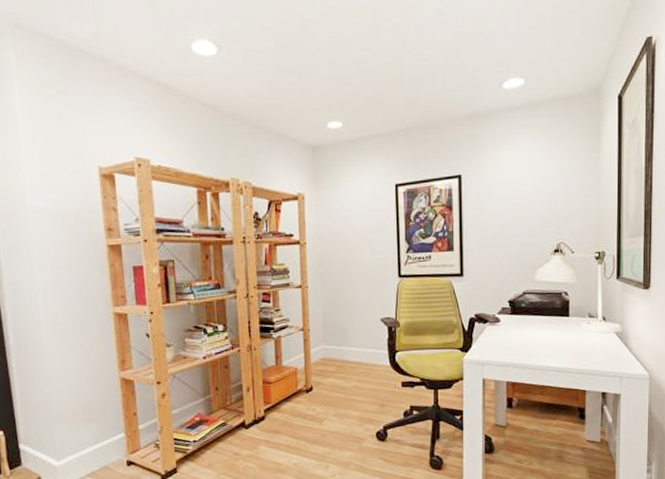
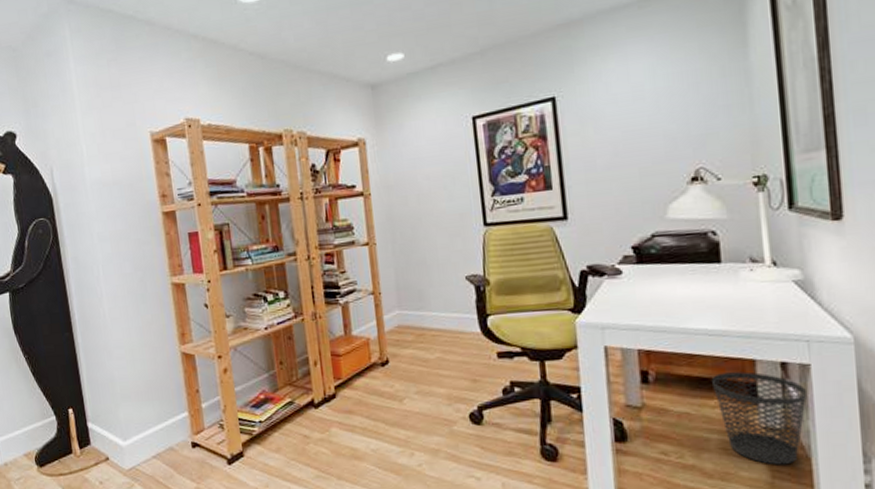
wastebasket: none [555,399,617,468] -> present [711,371,808,465]

